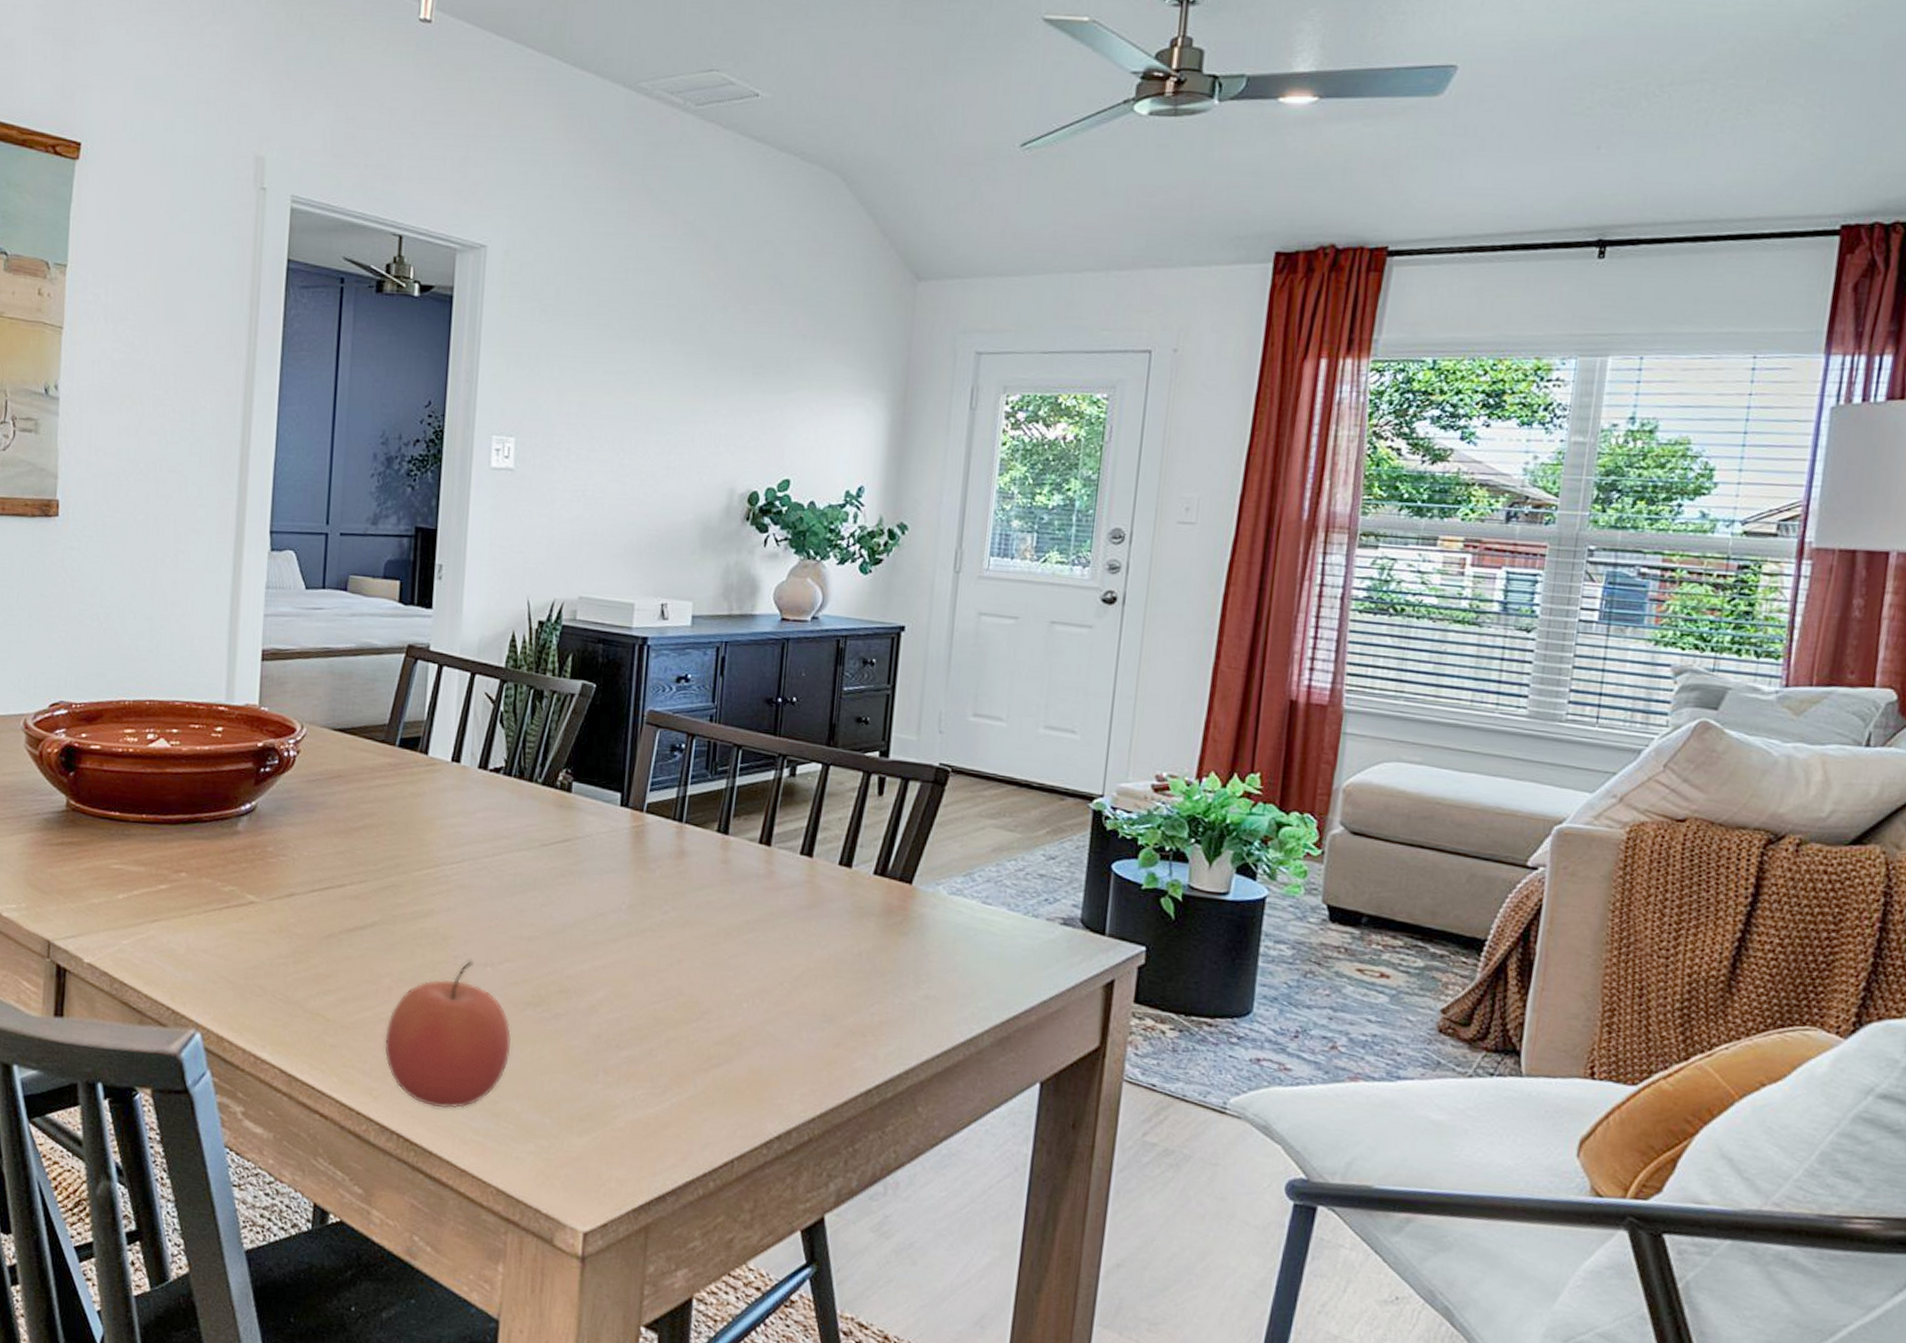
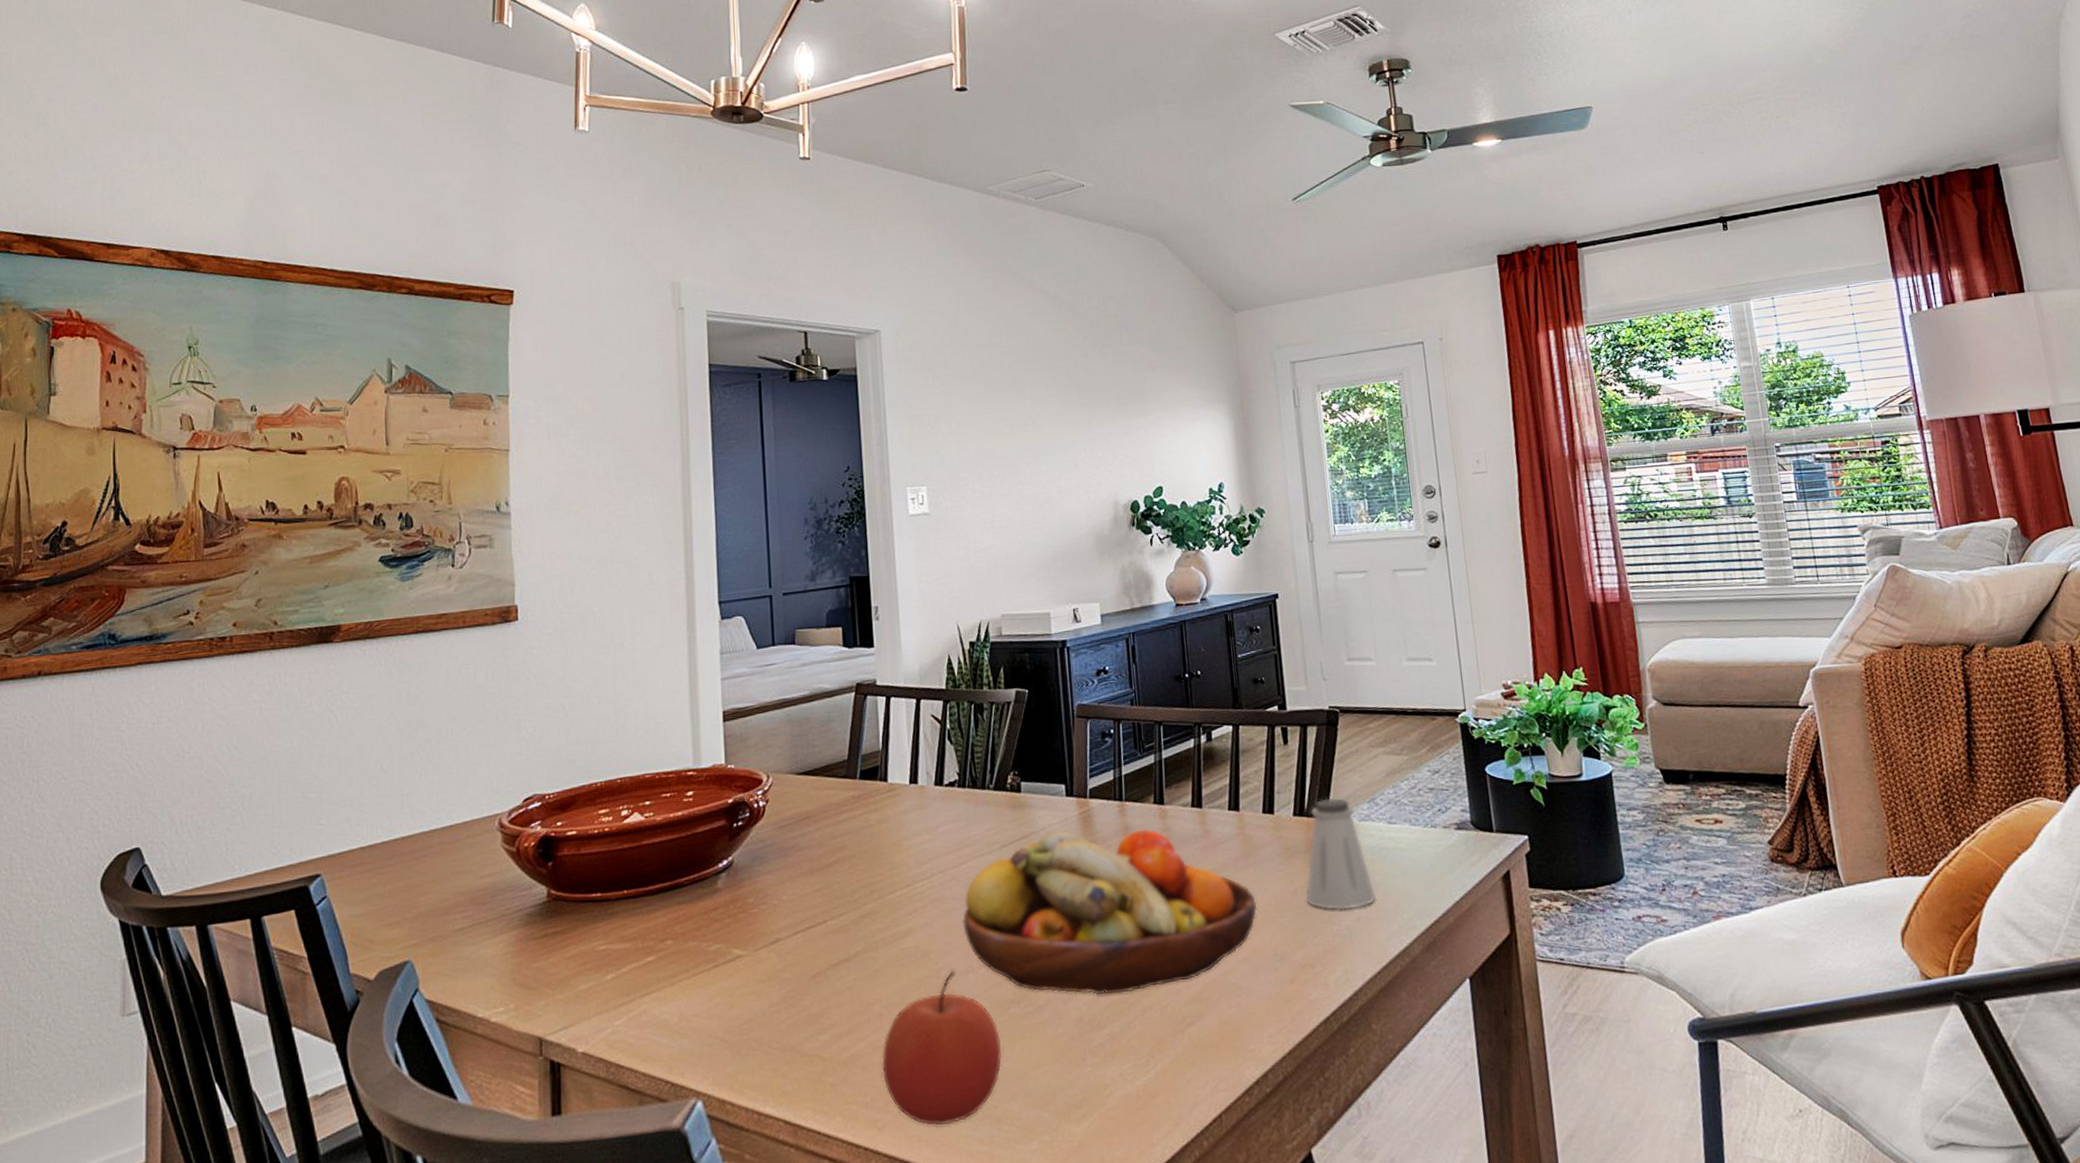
fruit bowl: none [488,840,814,1021] -> present [962,828,1258,996]
saltshaker: none [870,862,951,985] -> present [1305,797,1376,910]

